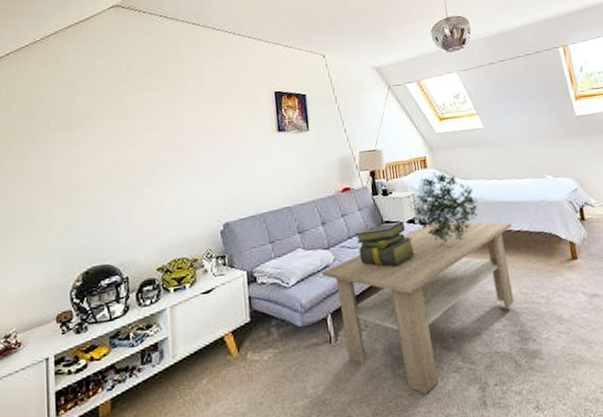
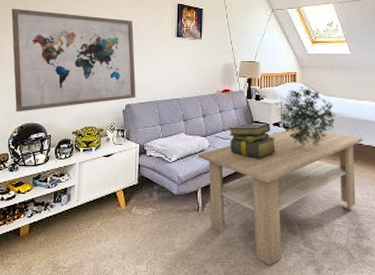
wall art: none [58,117,236,254] -> present [11,8,136,112]

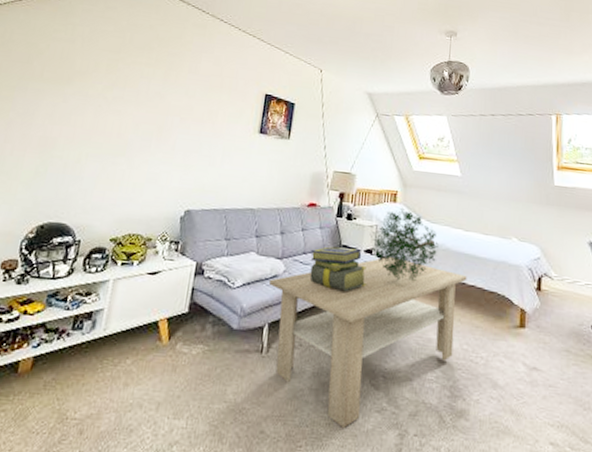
wall art: present [11,8,136,112] -> none [37,73,207,207]

